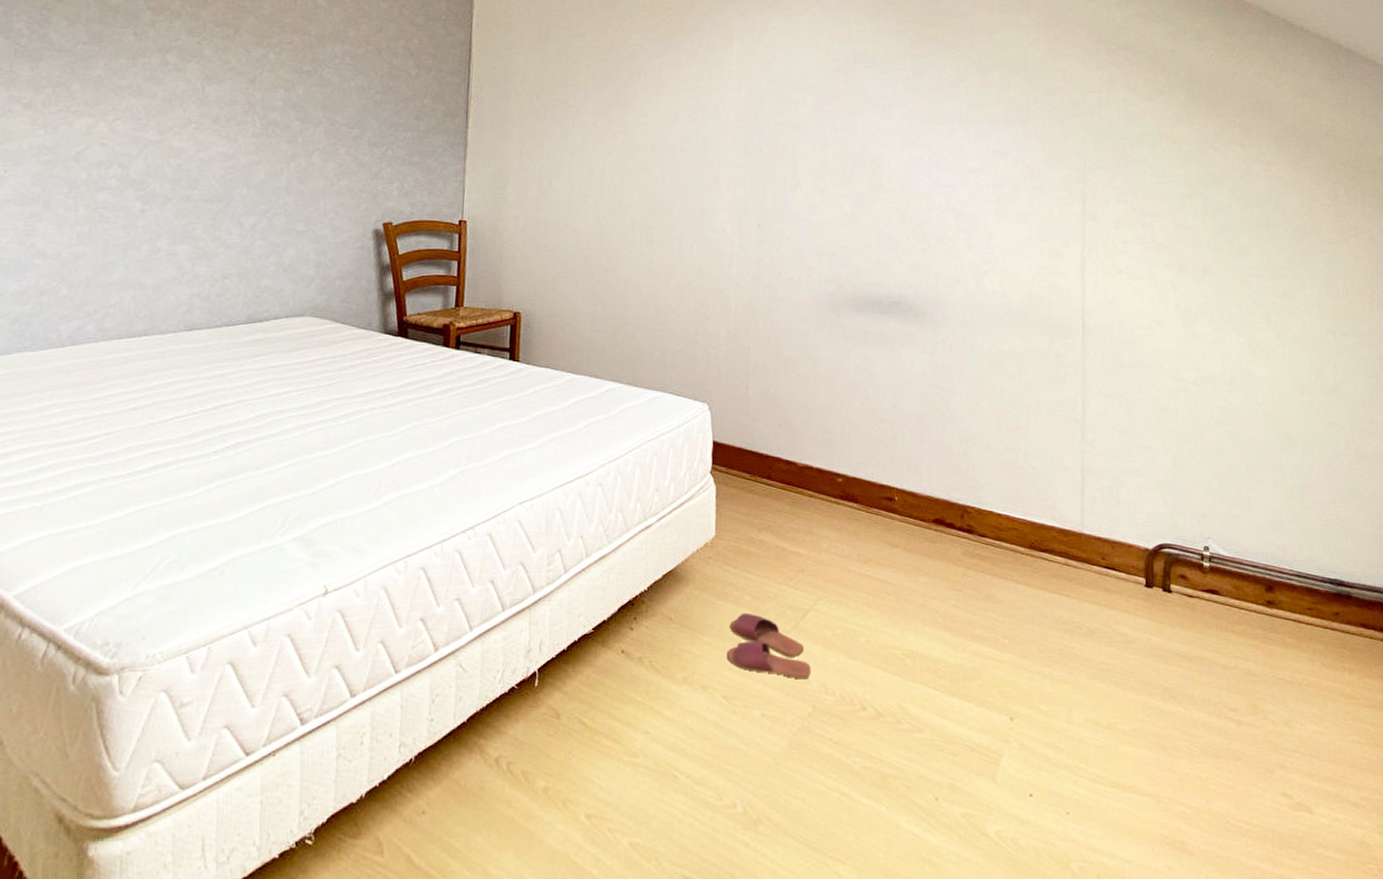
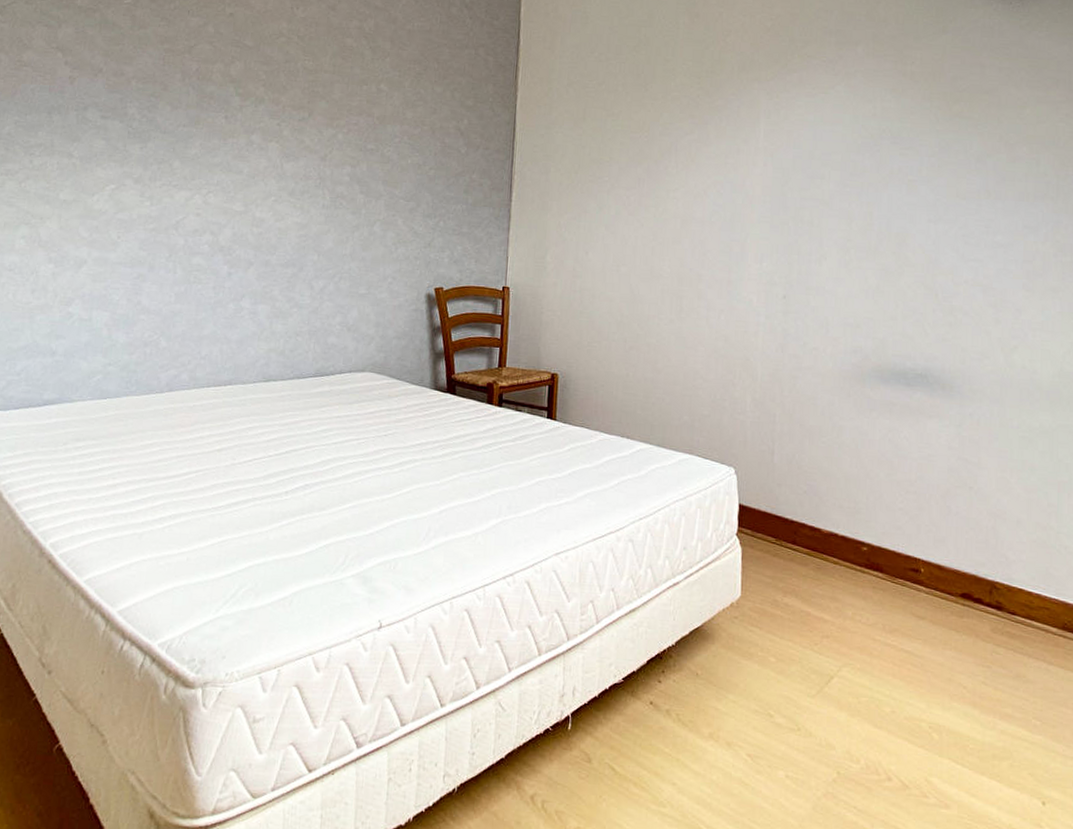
slippers: present [726,612,811,680] -> none [751,674,835,745]

